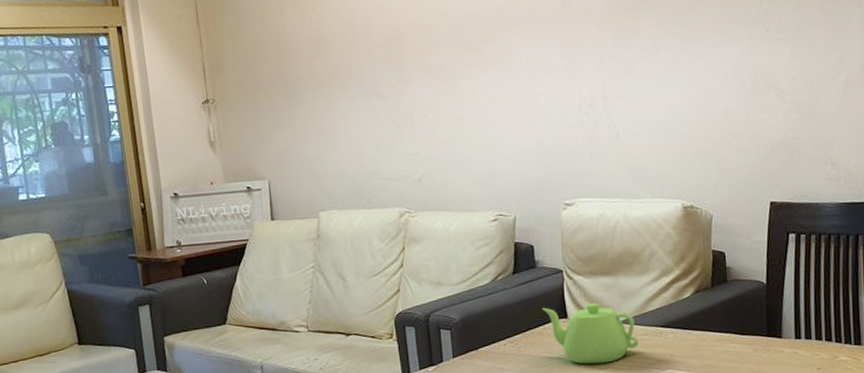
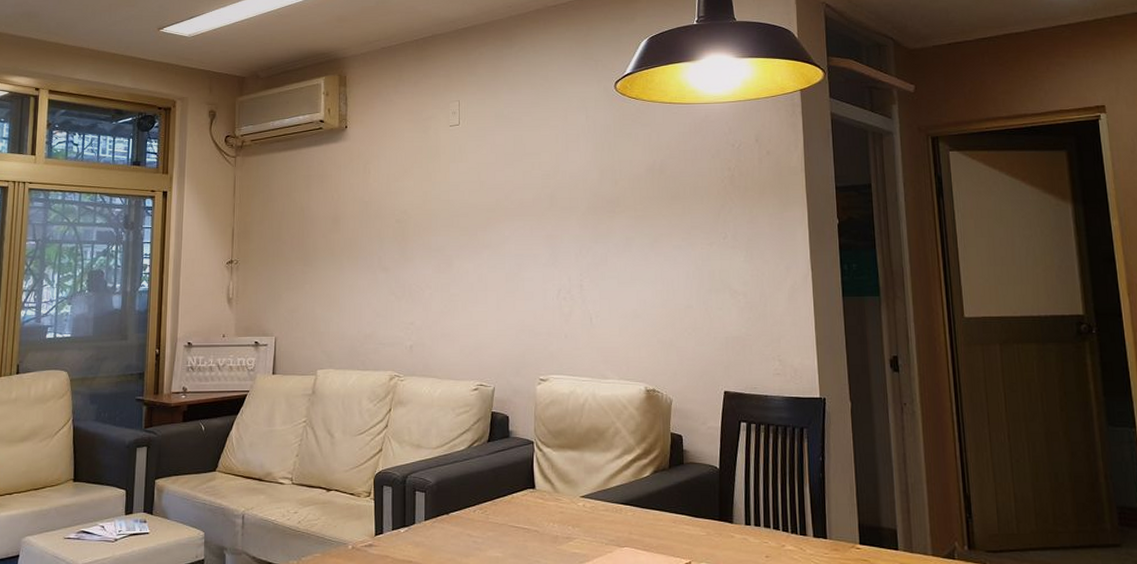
teapot: present [542,303,639,364] -> none [512,476,600,536]

